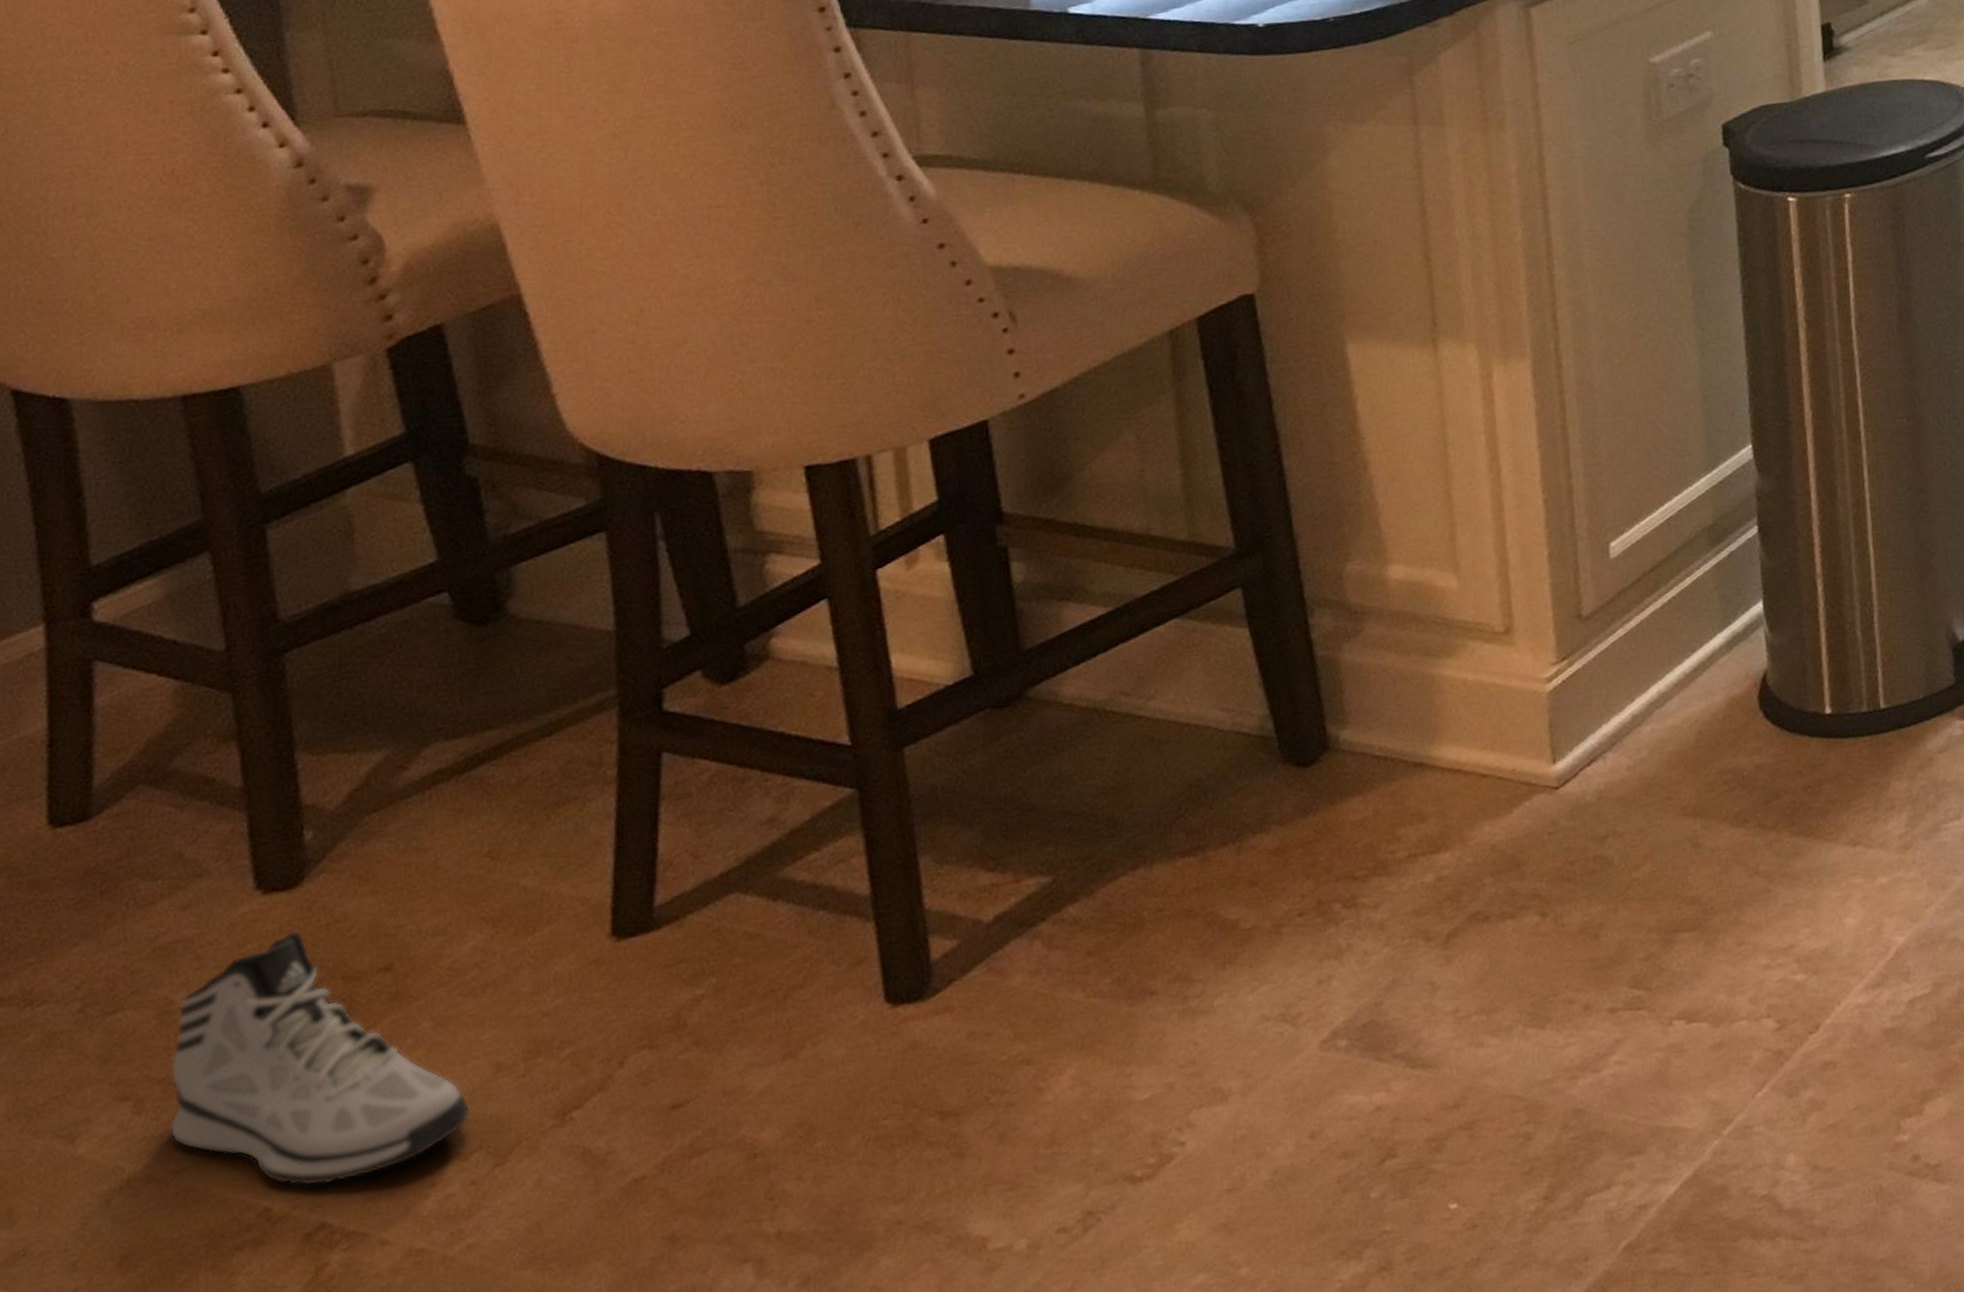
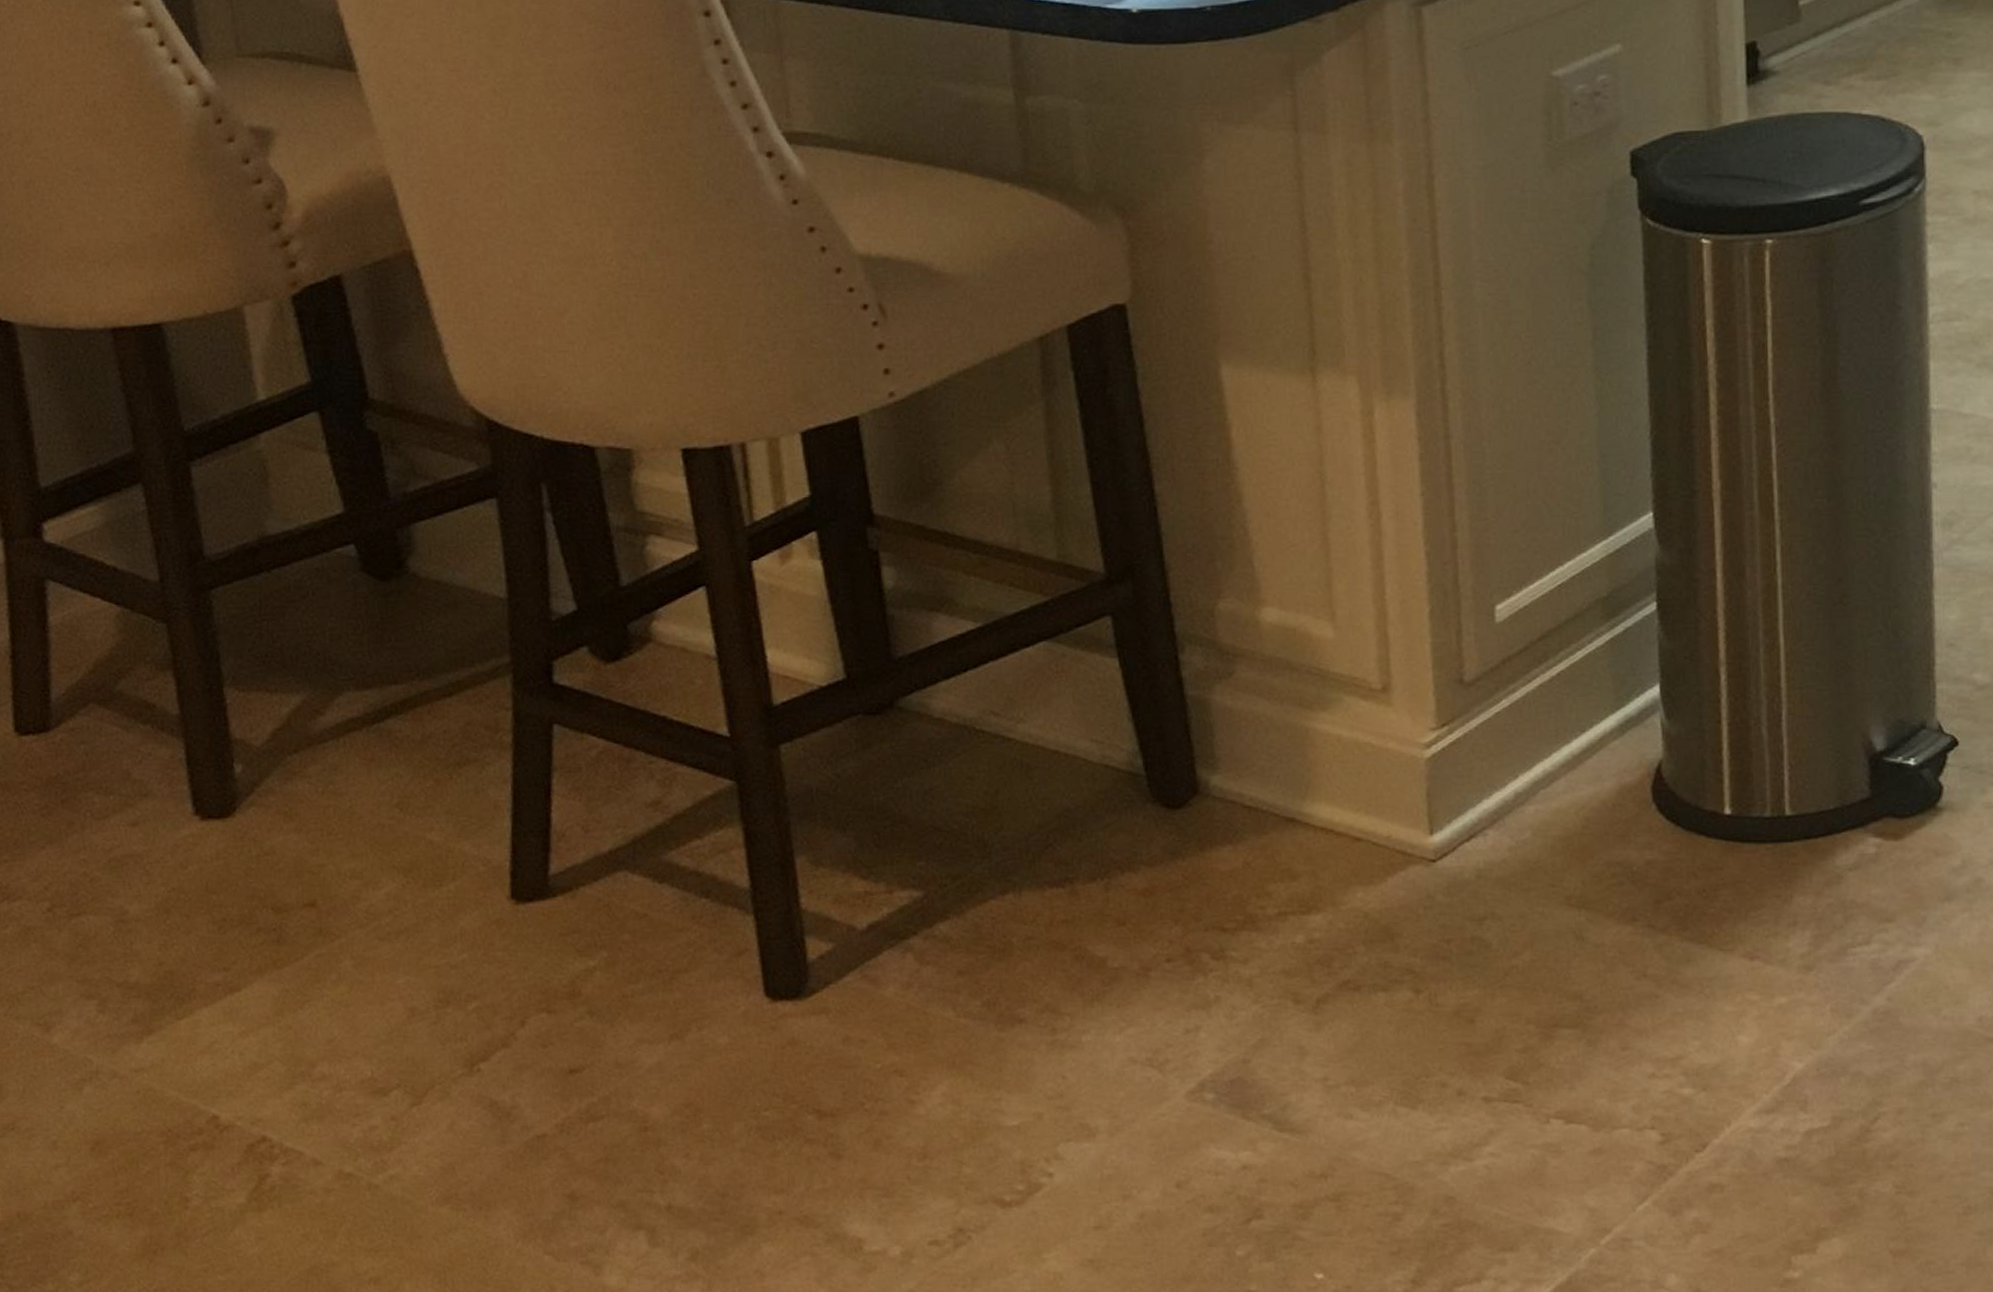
sneaker: present [169,931,470,1186] -> none [128,858,389,1101]

